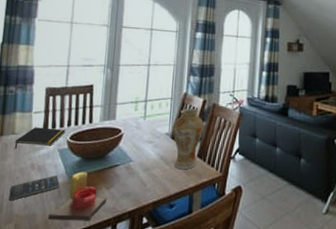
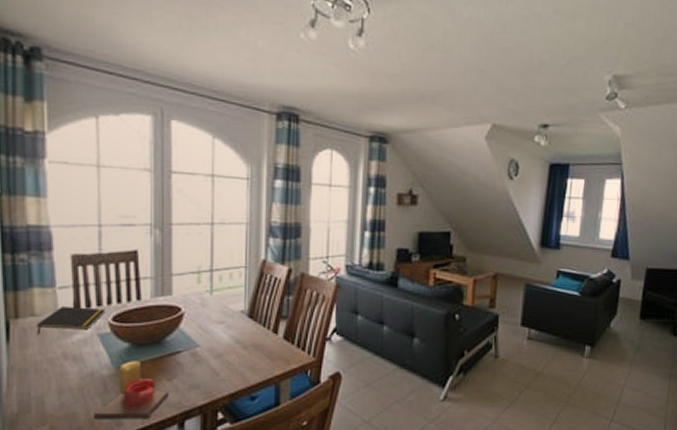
smartphone: present [9,175,60,201] -> none [37,366,104,399]
vase: present [172,108,204,170] -> none [249,279,291,355]

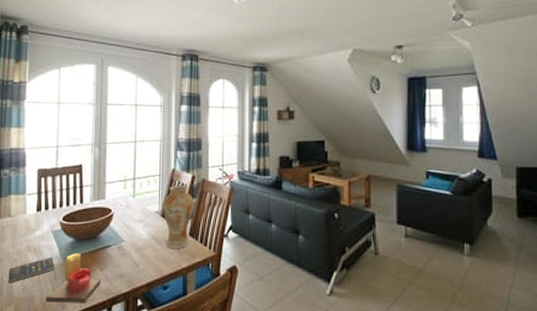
notepad: present [36,306,105,335] -> none [11,209,58,232]
smartphone: none [37,366,104,399] -> present [8,257,55,283]
vase: none [249,279,291,355] -> present [162,185,195,250]

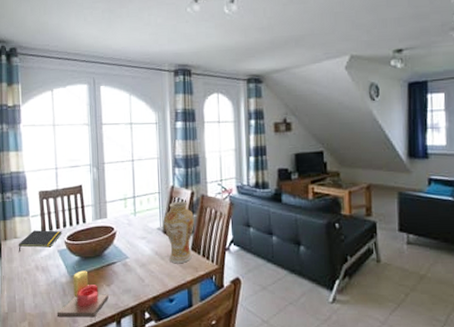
smartphone: present [8,257,55,283] -> none [20,275,63,301]
notepad: none [11,209,58,232] -> present [18,230,62,252]

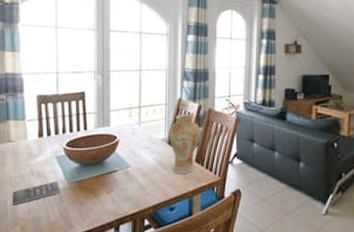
notepad: present [18,230,62,252] -> none [12,135,61,157]
smartphone: none [20,275,63,301] -> present [12,181,60,206]
candle: present [57,271,109,318] -> none [52,177,108,223]

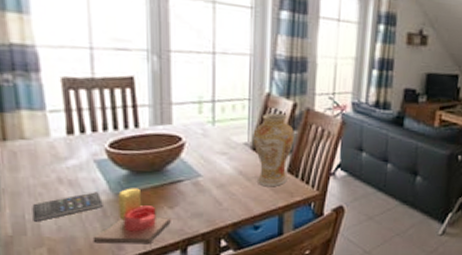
candle: none [52,177,108,223] -> present [92,188,171,244]

